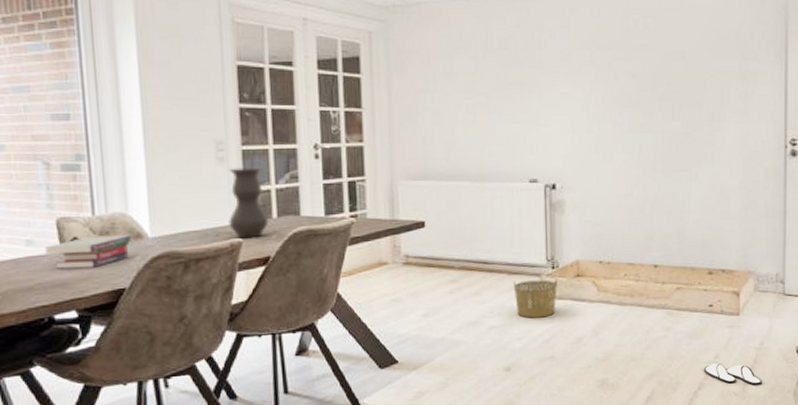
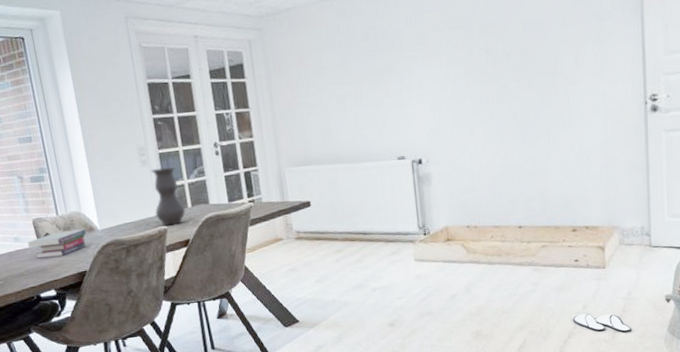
basket: present [513,279,557,319] -> none [390,244,430,280]

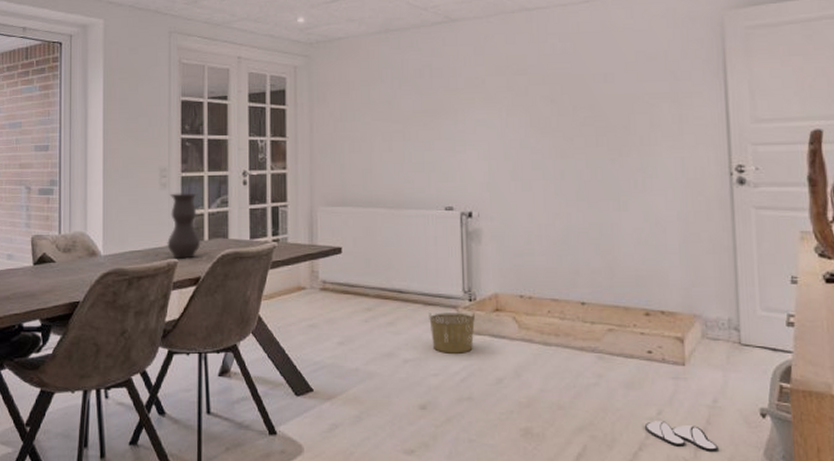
books: present [27,229,86,259] -> none [21,252,87,282]
basket: none [390,244,430,280] -> present [429,312,475,353]

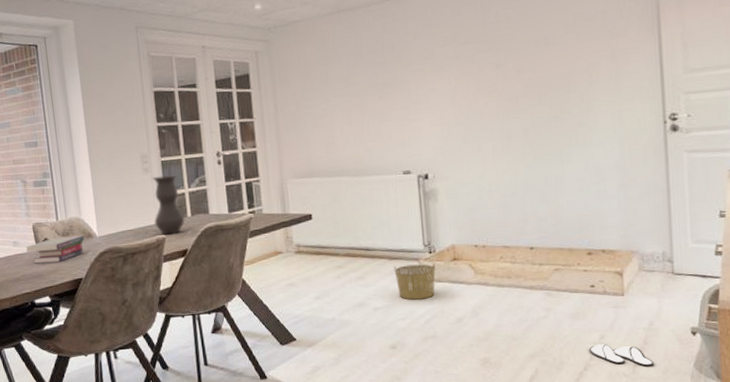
books: none [21,252,87,282] -> present [26,235,85,264]

